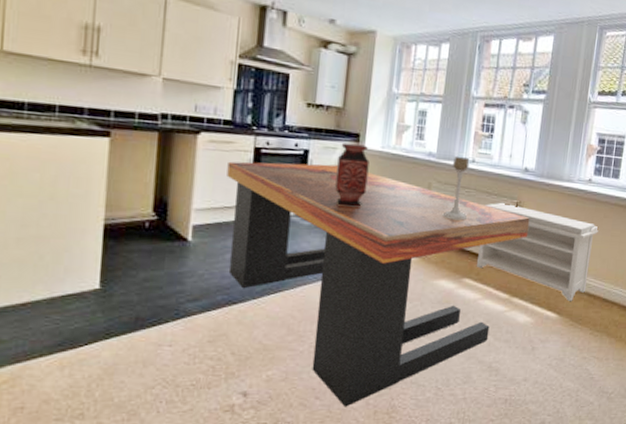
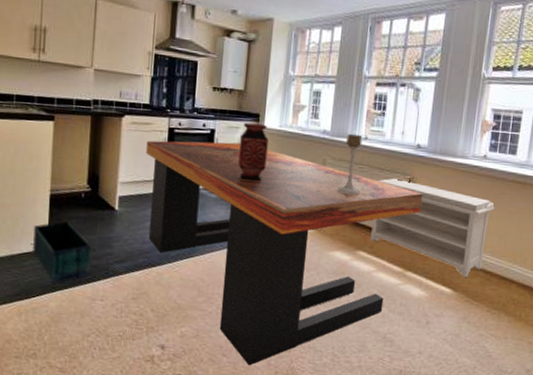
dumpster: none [80,255,158,328] -> present [33,221,92,283]

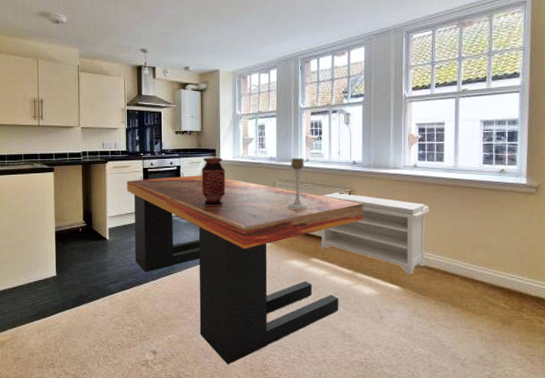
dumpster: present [33,221,92,283] -> none [44,252,91,303]

